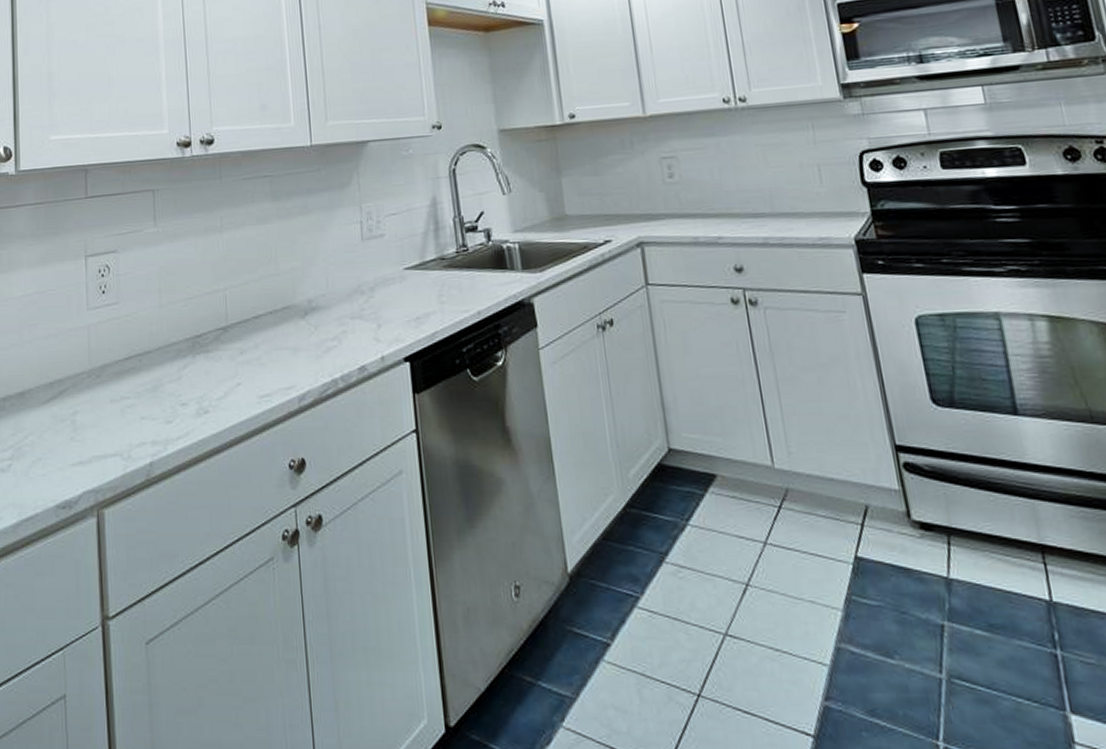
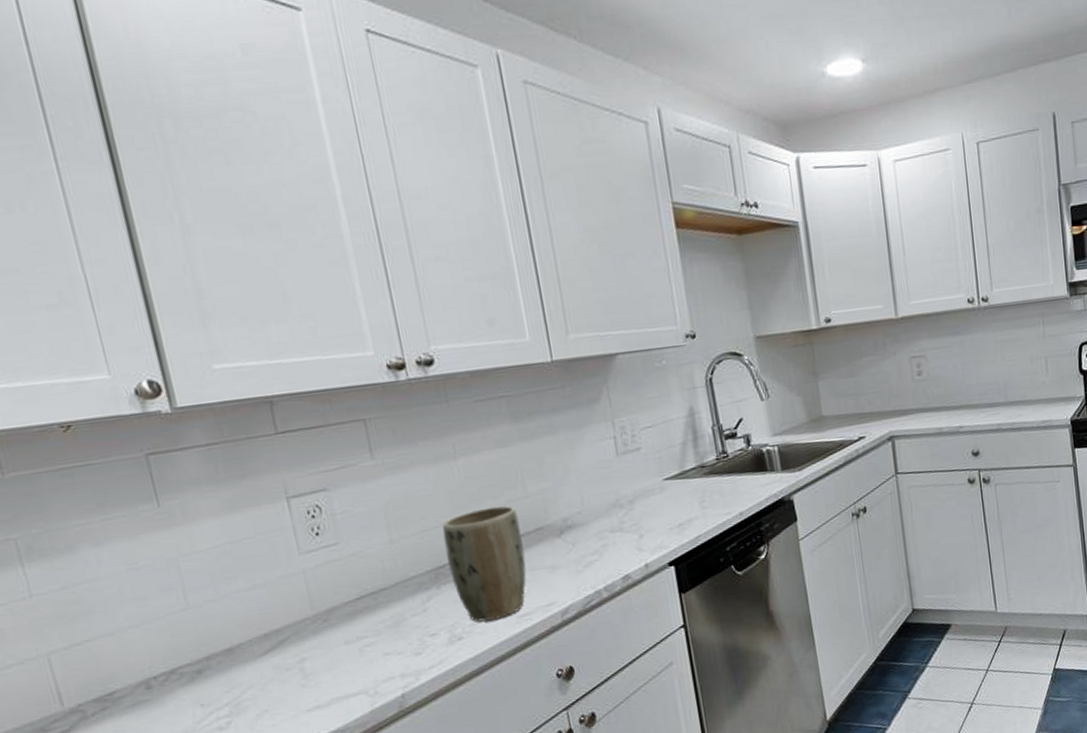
plant pot: none [203,281,271,397] -> present [442,505,527,622]

